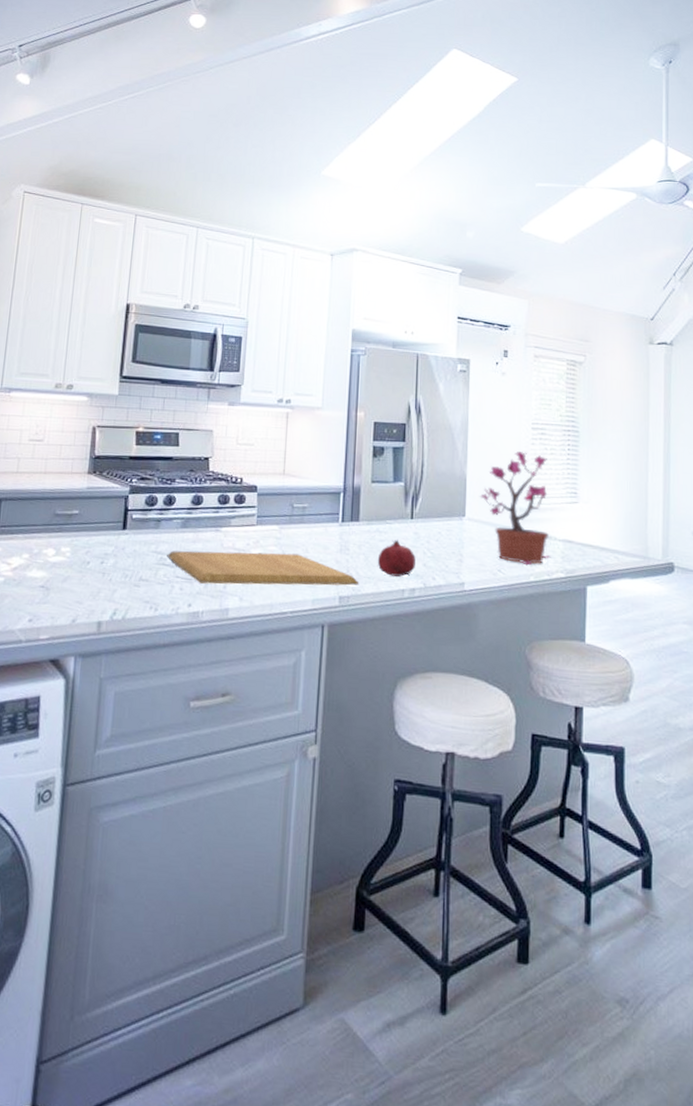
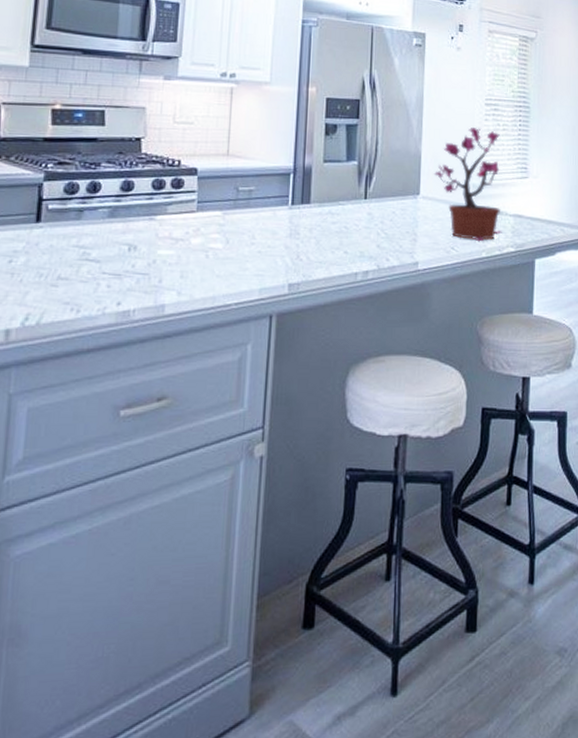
chopping board: present [167,550,359,586] -> none [91,241,310,279]
fruit: present [377,539,416,577] -> none [329,220,369,260]

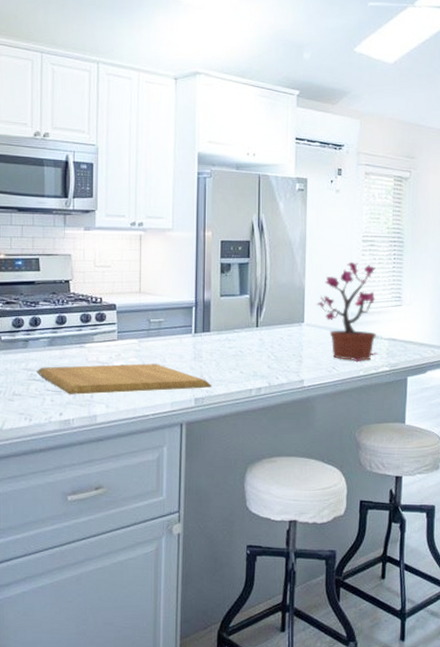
chopping board: none [91,241,310,279] -> present [36,363,212,395]

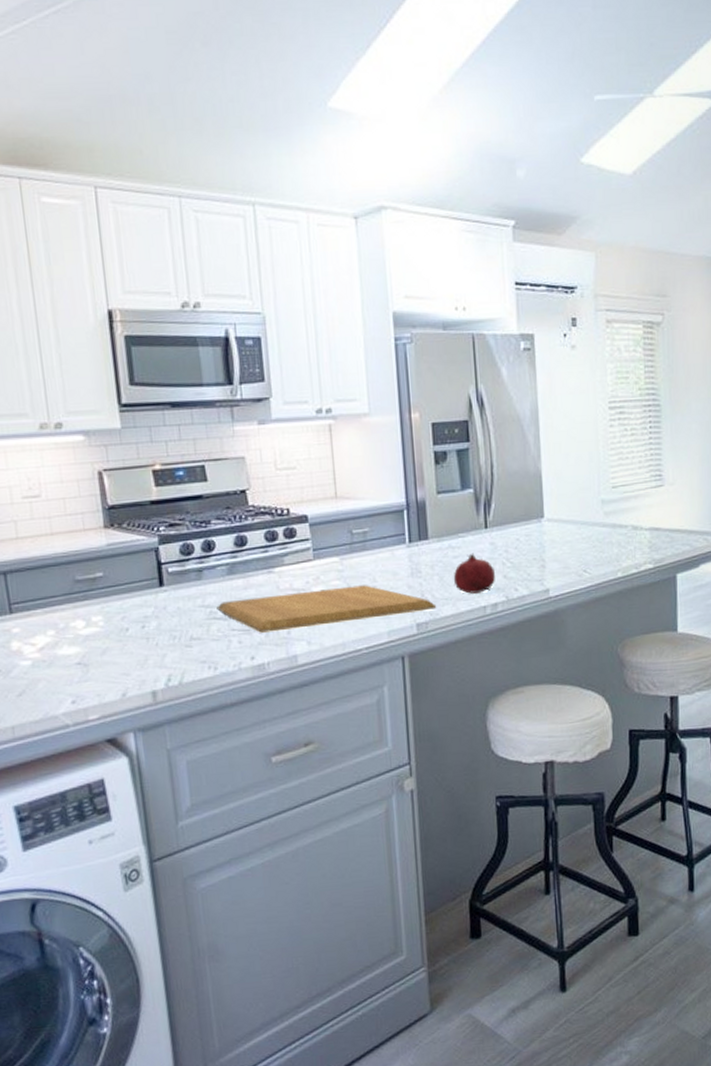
fruit: none [227,345,261,378] -> present [453,553,495,594]
potted plant: present [316,262,378,363] -> none [557,436,638,562]

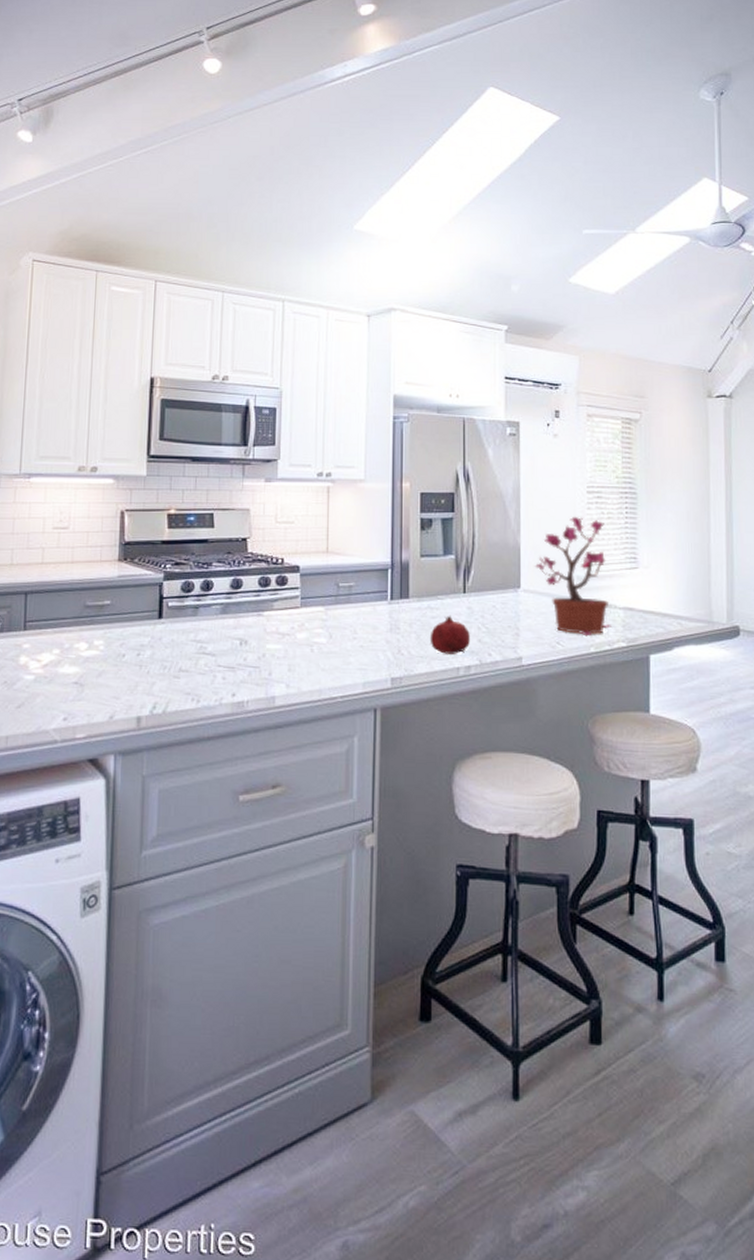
chopping board: present [216,585,437,633] -> none [207,635,412,672]
potted plant: none [557,436,638,562] -> present [534,517,611,637]

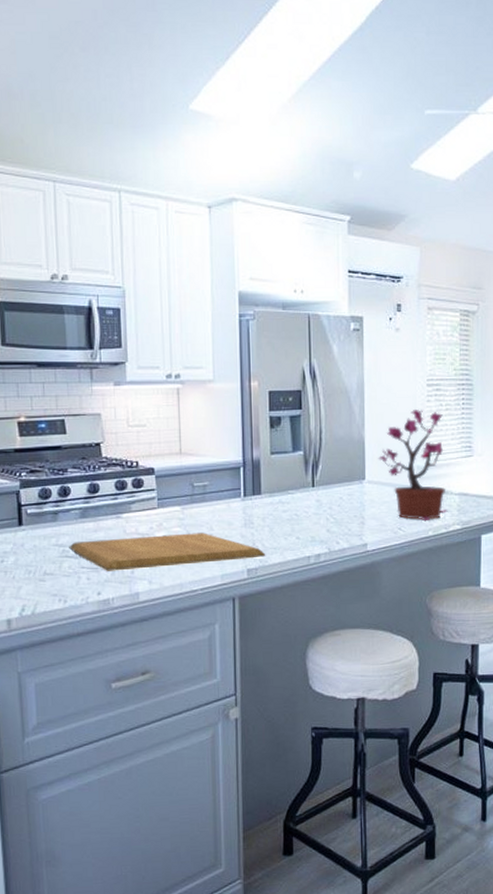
chopping board: none [207,635,412,672] -> present [69,532,266,571]
fruit: present [429,615,470,654] -> none [282,508,319,545]

